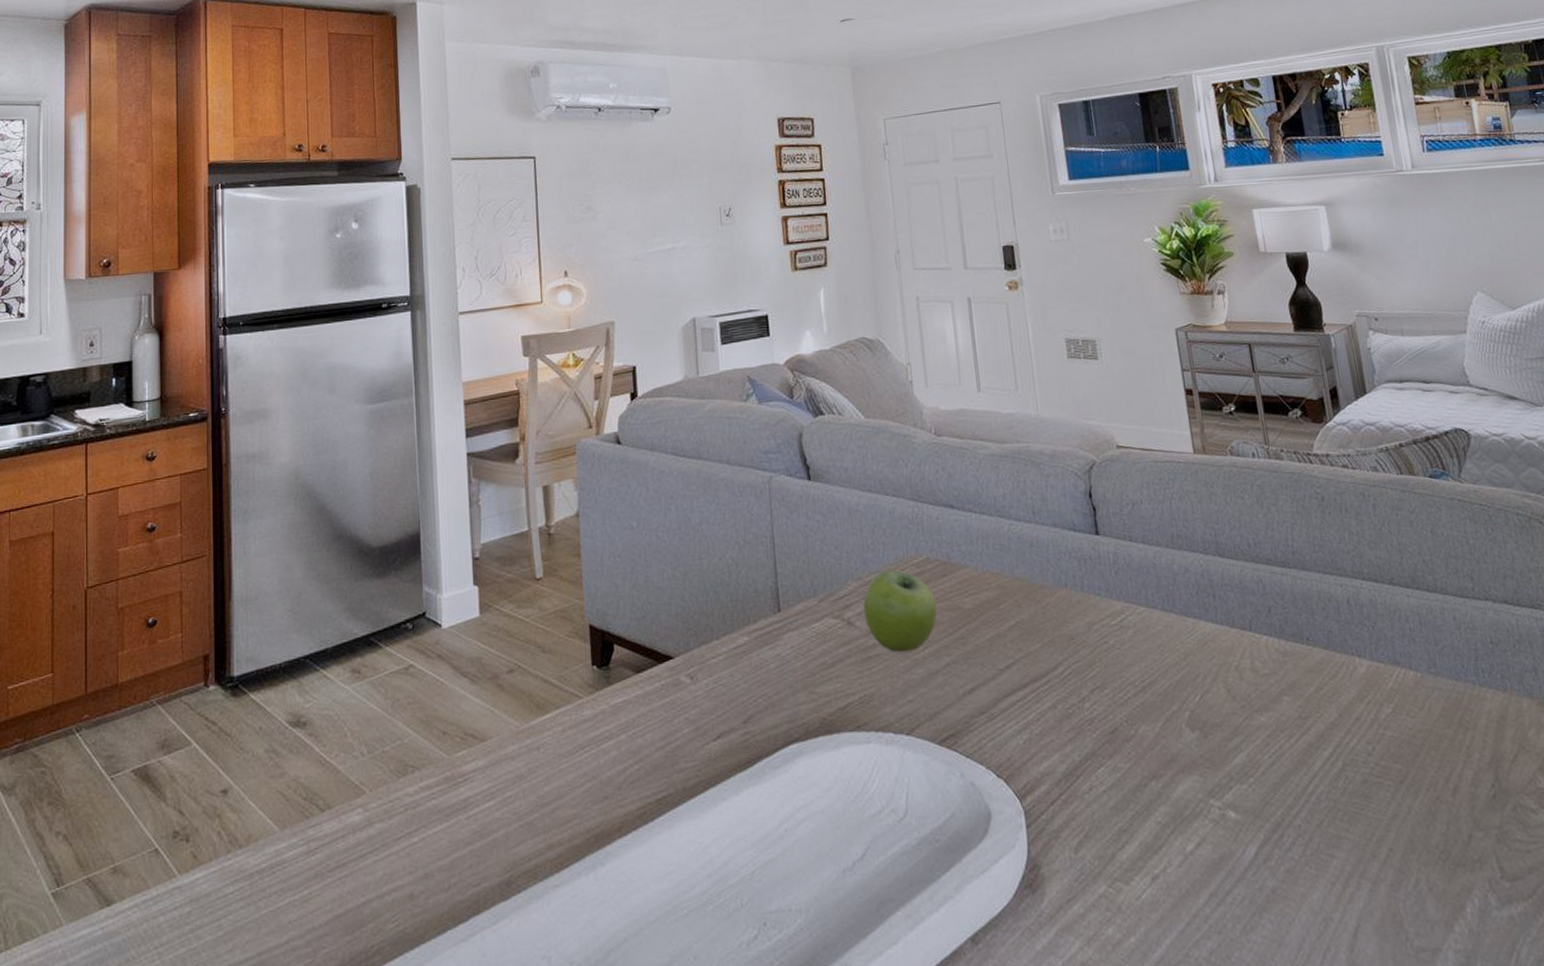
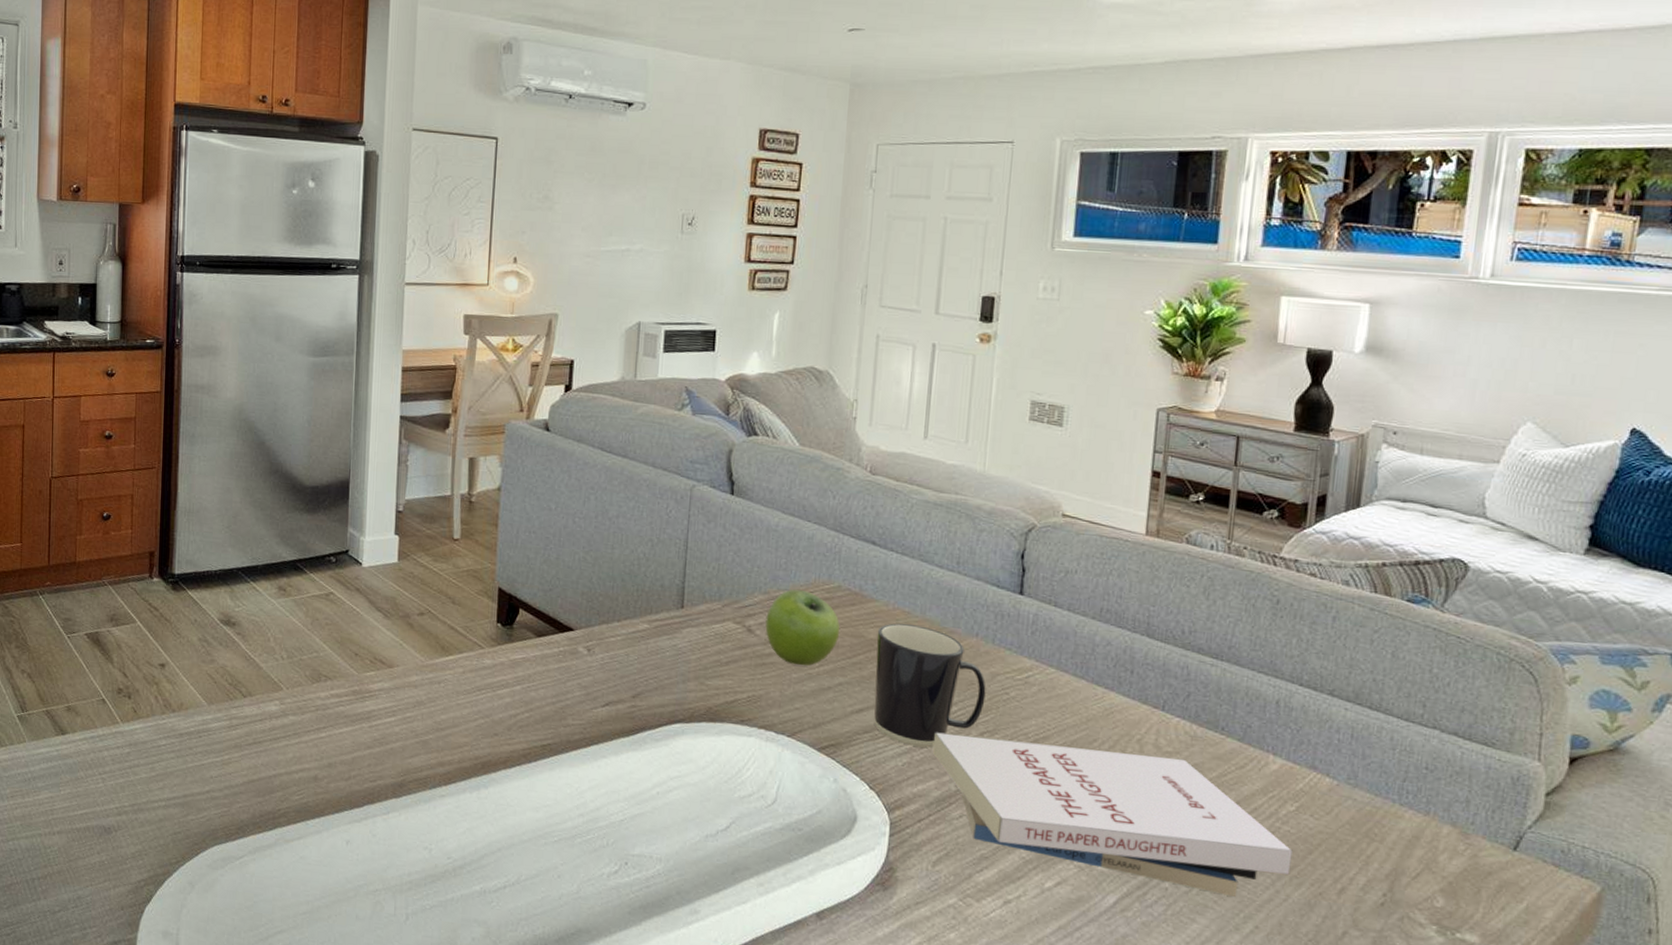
mug: none [972,586,1088,720] -> present [874,623,986,748]
books: none [1048,679,1406,821] -> present [932,732,1293,897]

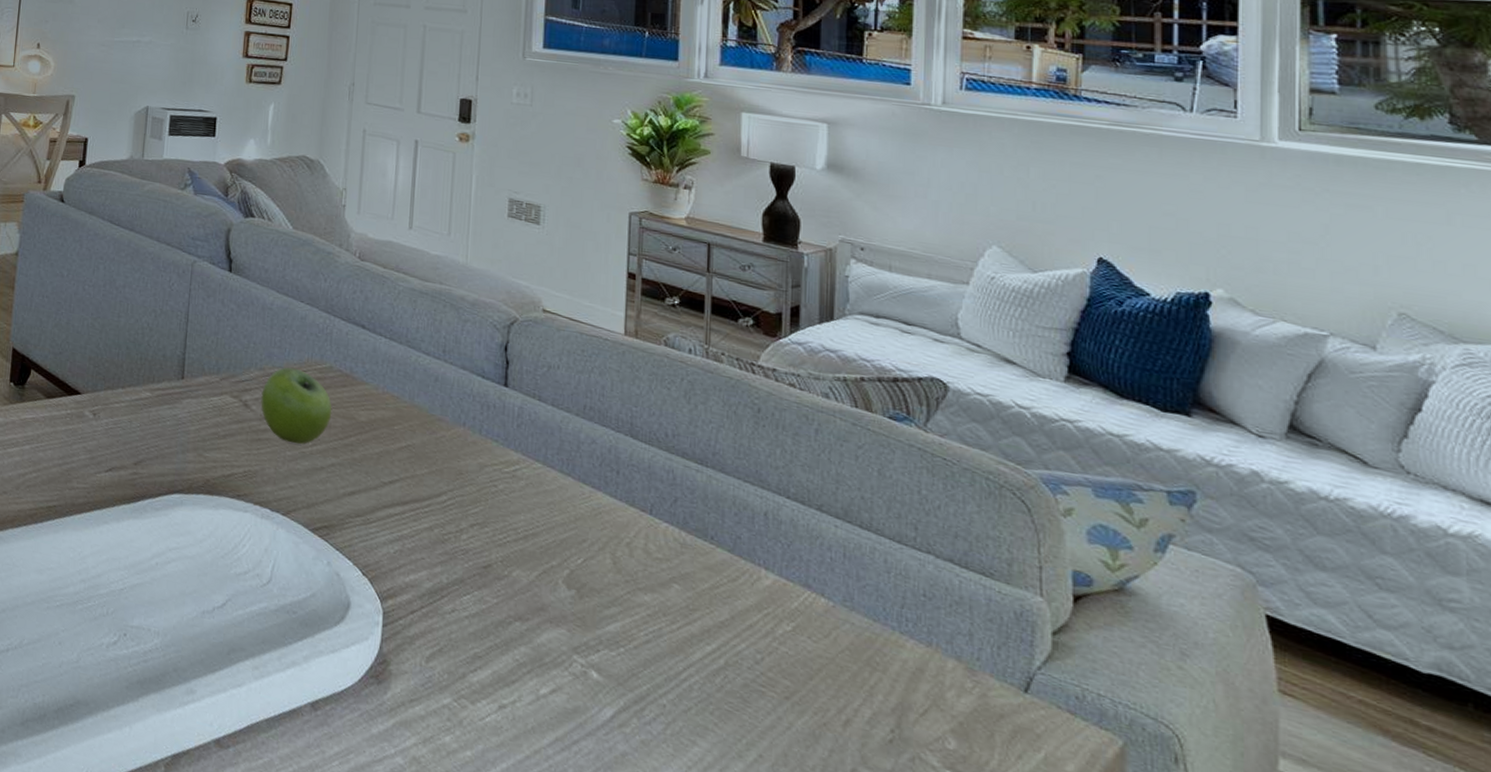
mug: present [874,623,986,748] -> none [365,407,475,537]
books: present [932,732,1293,897] -> none [423,521,792,720]

